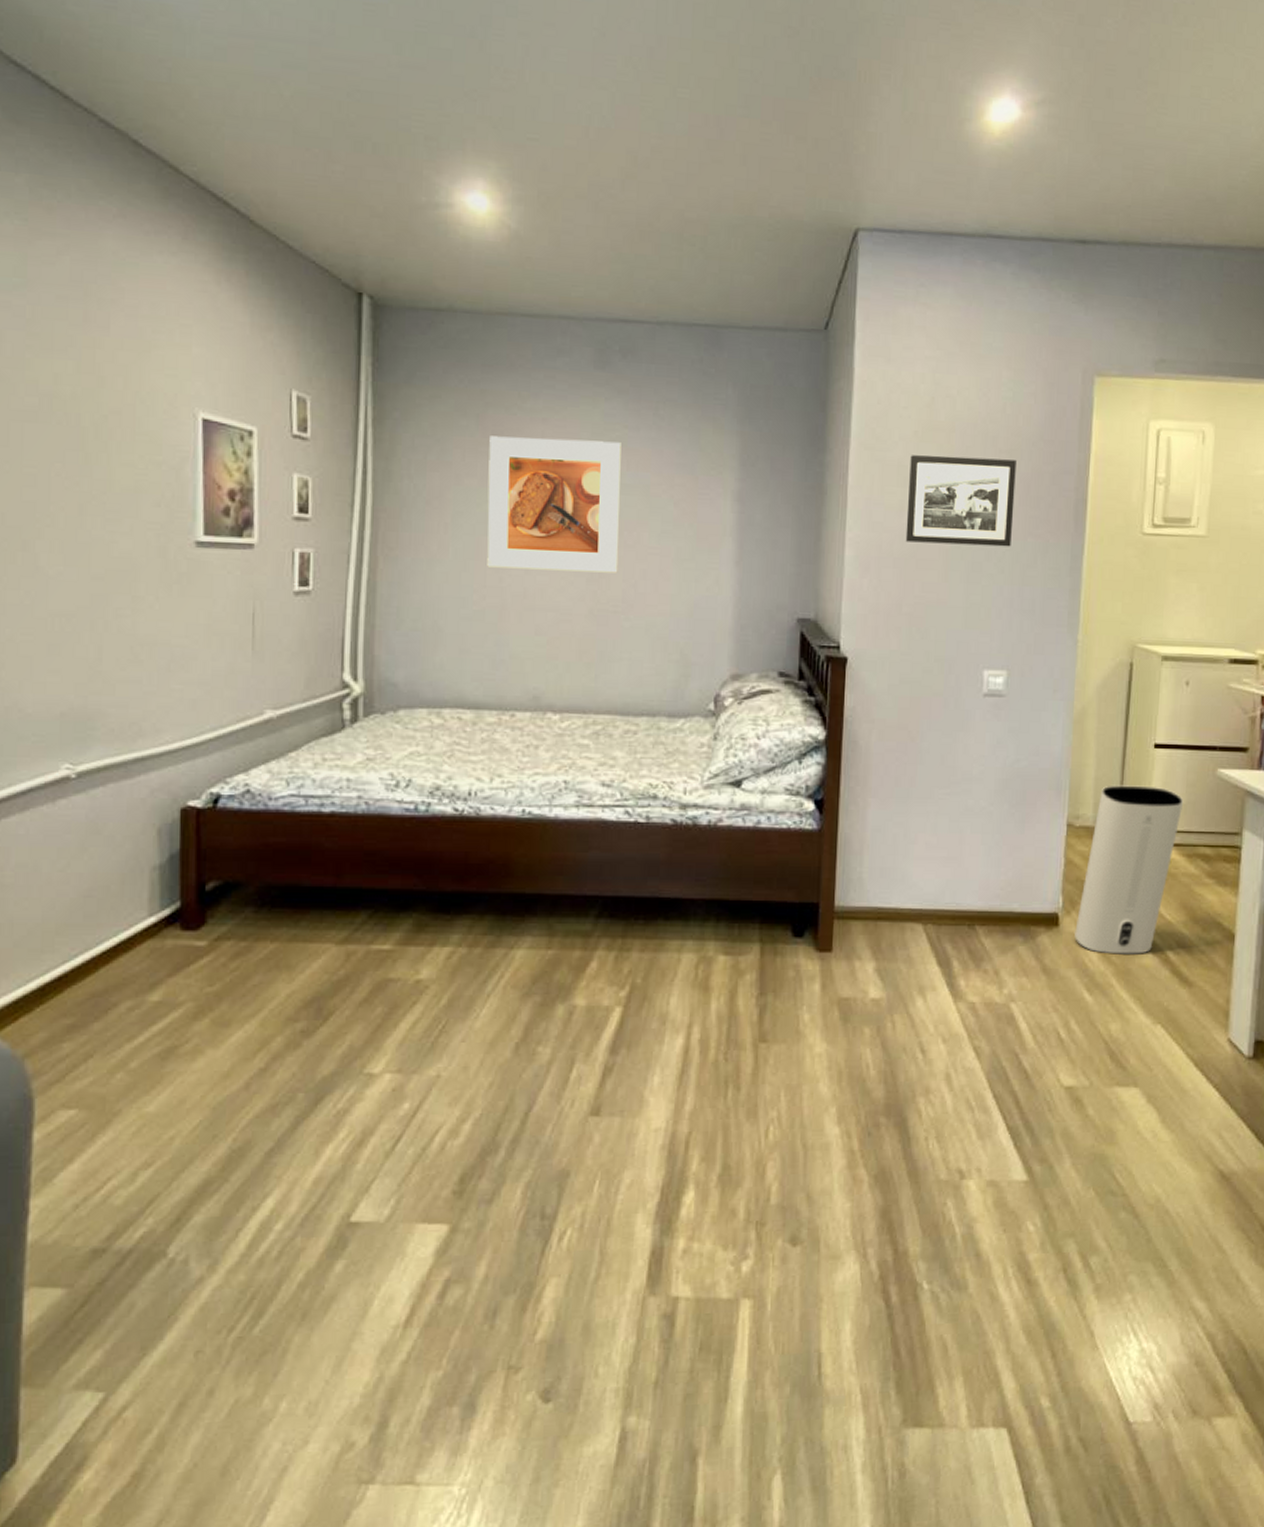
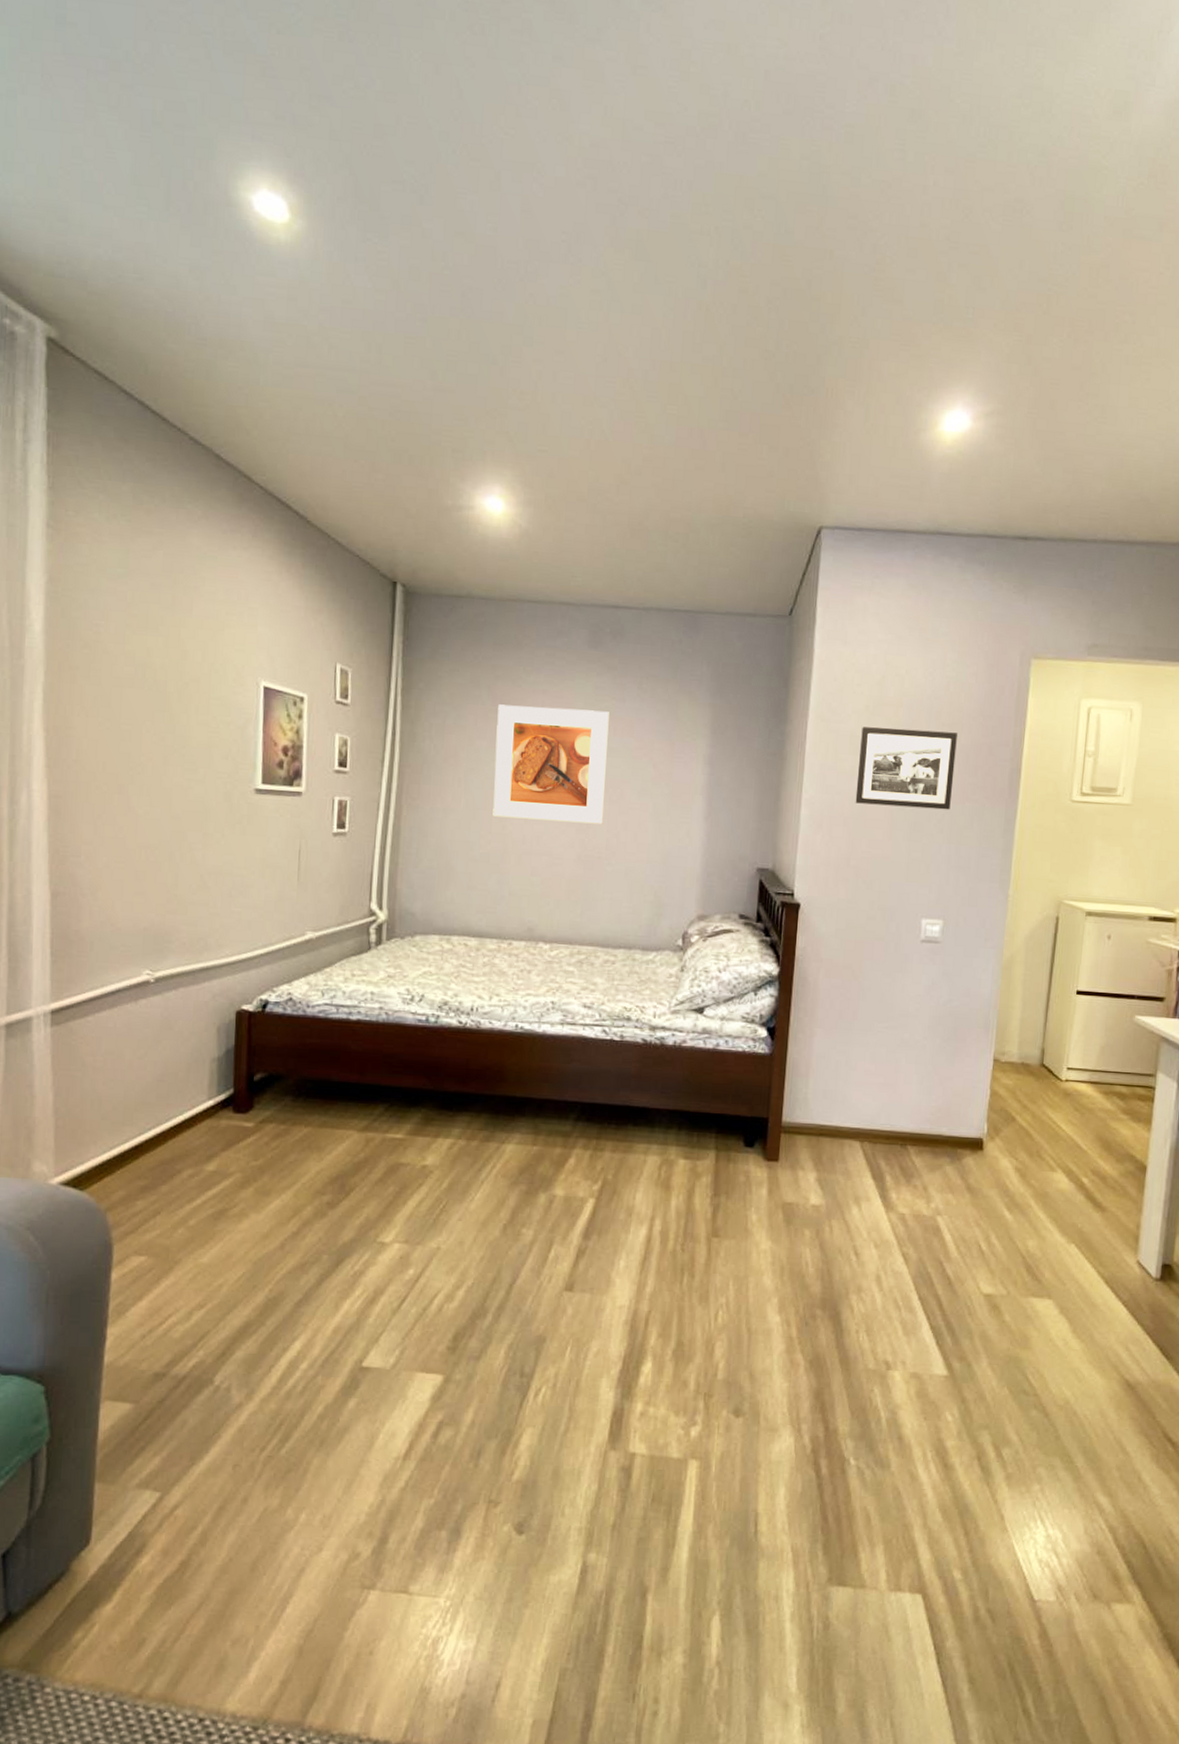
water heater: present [1075,785,1184,954] -> none [997,1026,1103,1180]

